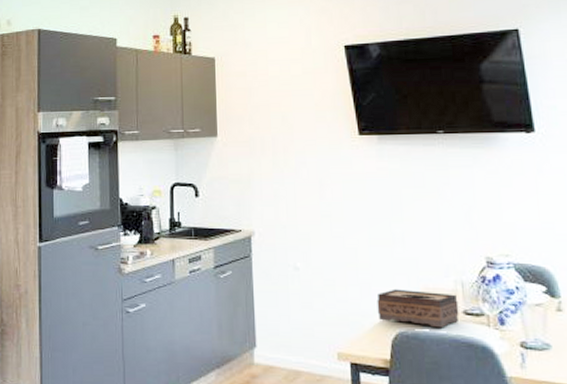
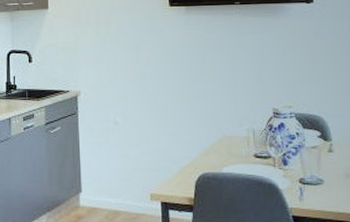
tissue box: present [377,289,459,328] -> none [183,137,251,170]

